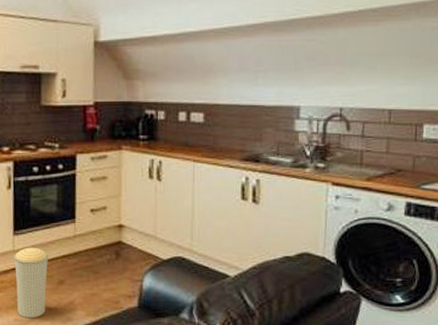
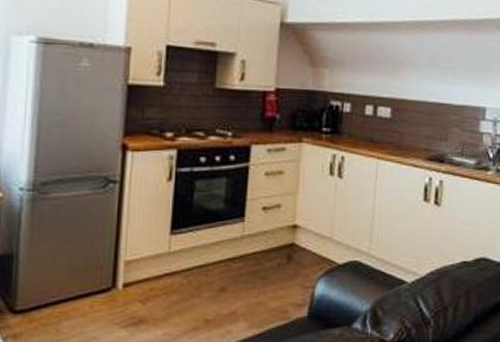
trash can: present [13,247,49,319] -> none [168,249,211,332]

